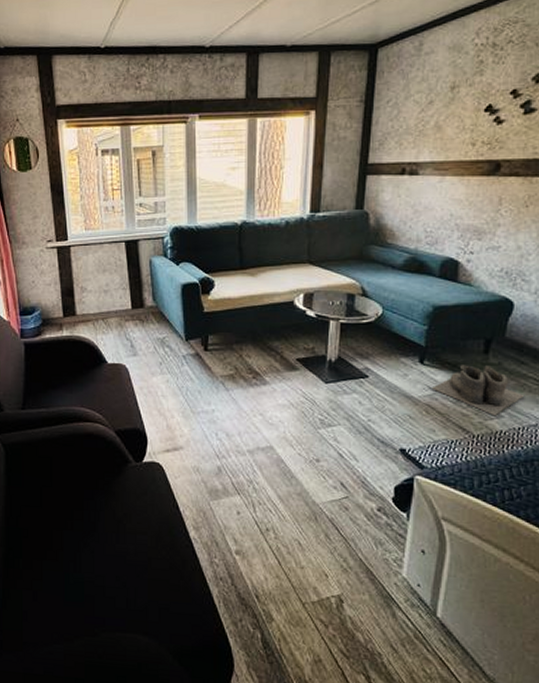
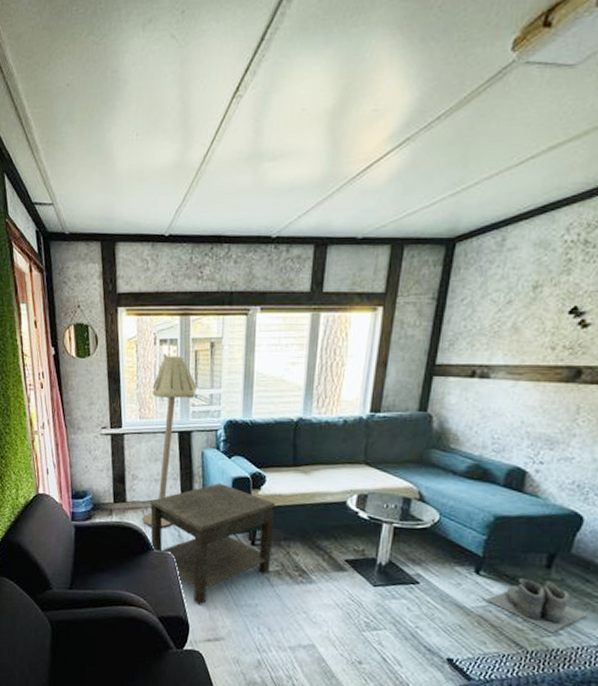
floor lamp: none [93,163,142,338] -> present [142,353,198,527]
side table: none [101,290,225,415] -> present [150,482,275,605]

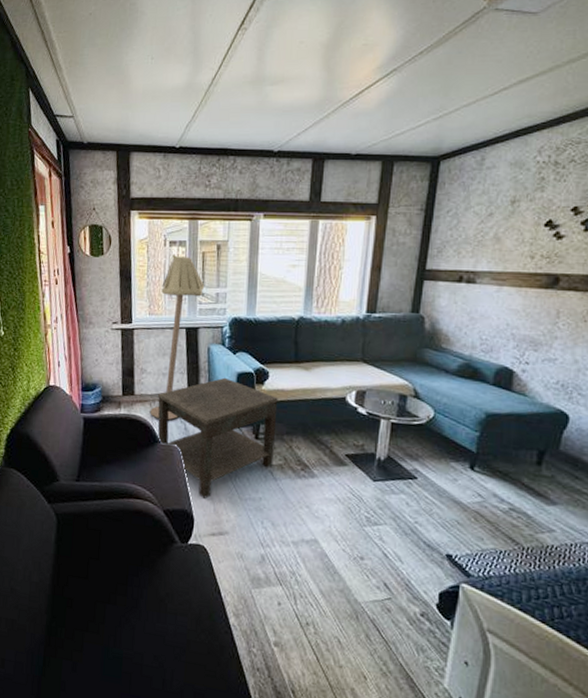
boots: present [485,578,588,634] -> none [481,474,579,530]

